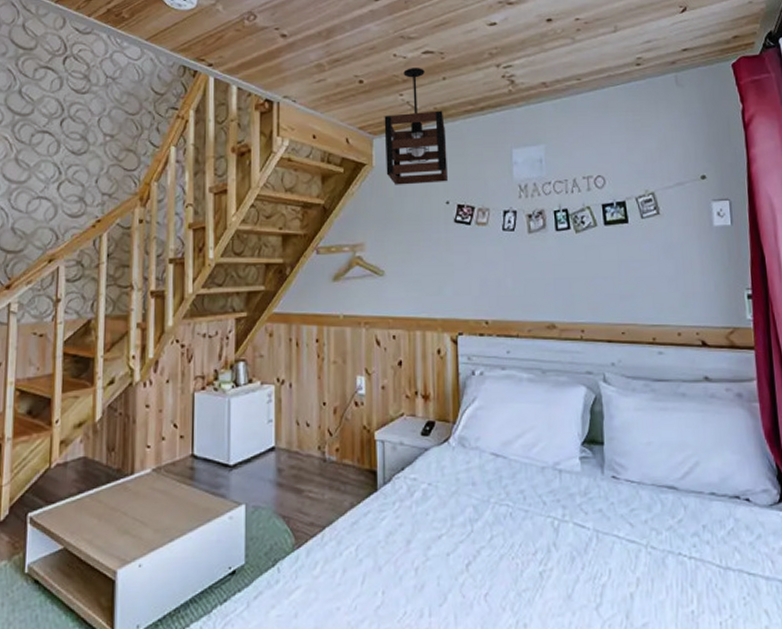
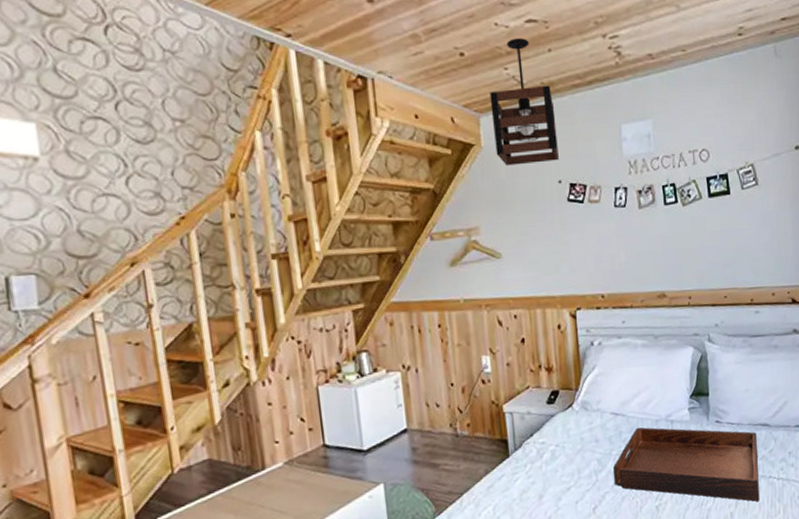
serving tray: none [491,473,667,584] -> present [613,427,760,502]

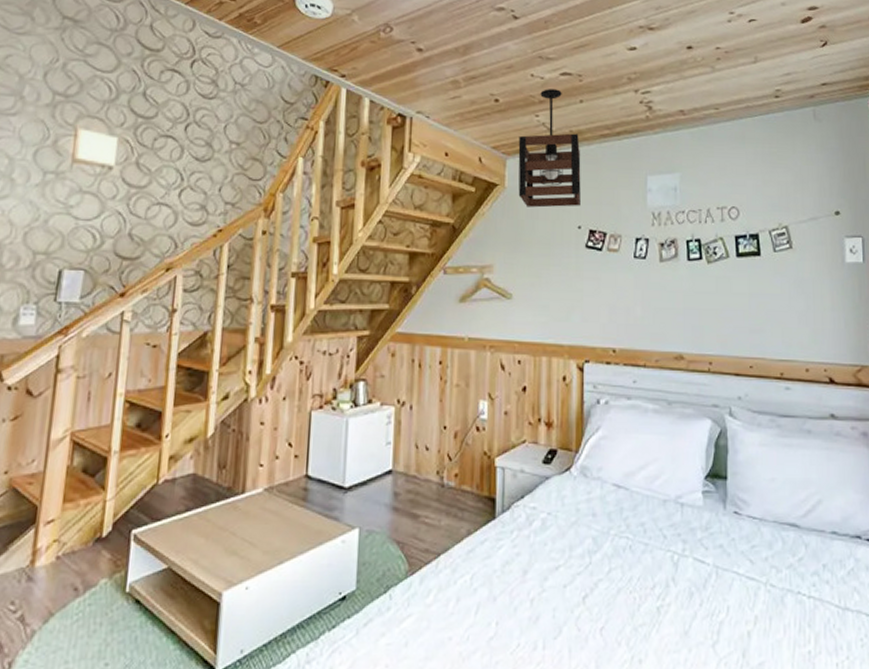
serving tray: present [613,427,760,502] -> none [610,505,785,623]

